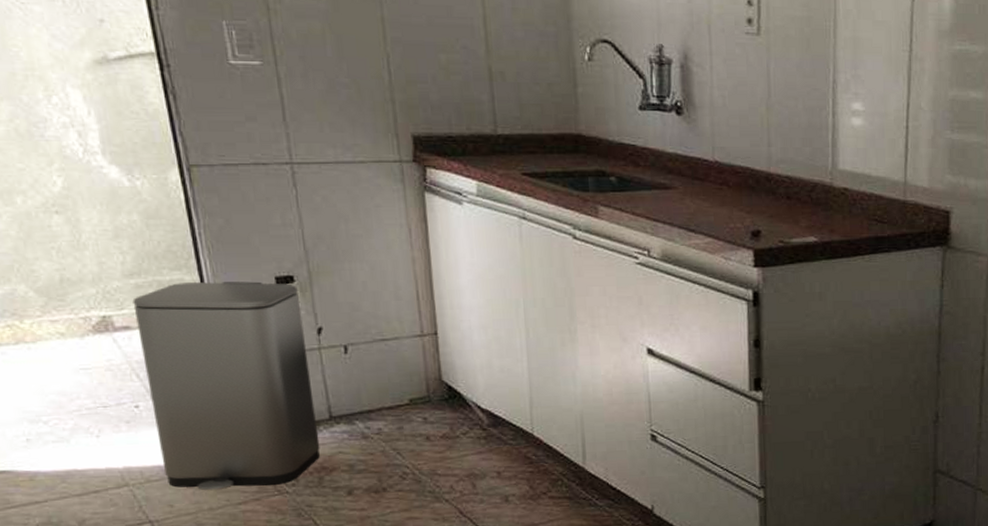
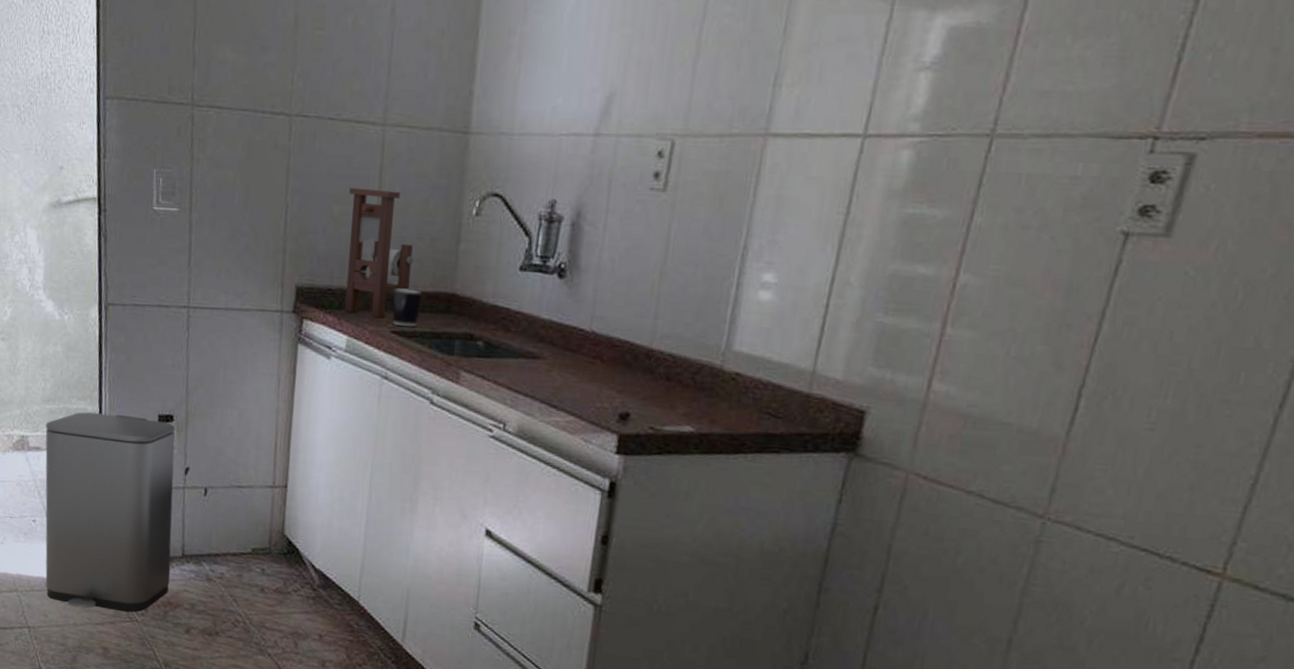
paper towel holder: none [454,37,533,162] -> present [345,187,413,318]
mug: none [517,132,549,168] -> present [392,288,423,328]

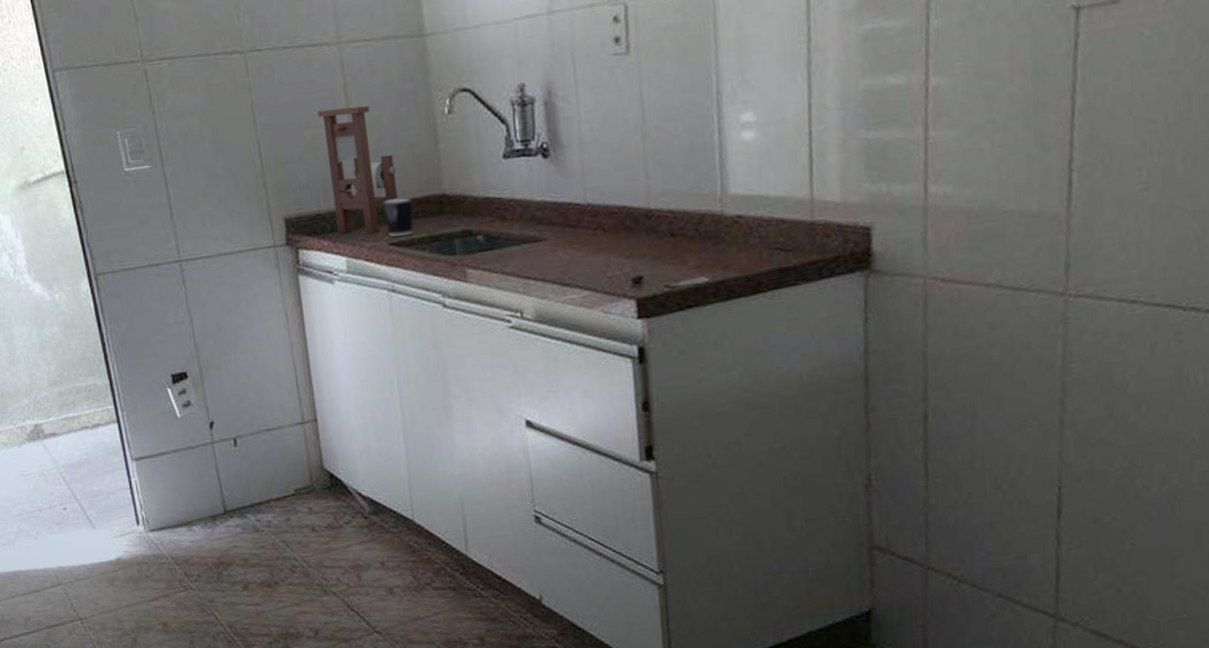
pedal bin: present [45,412,175,612] -> none [57,380,218,588]

